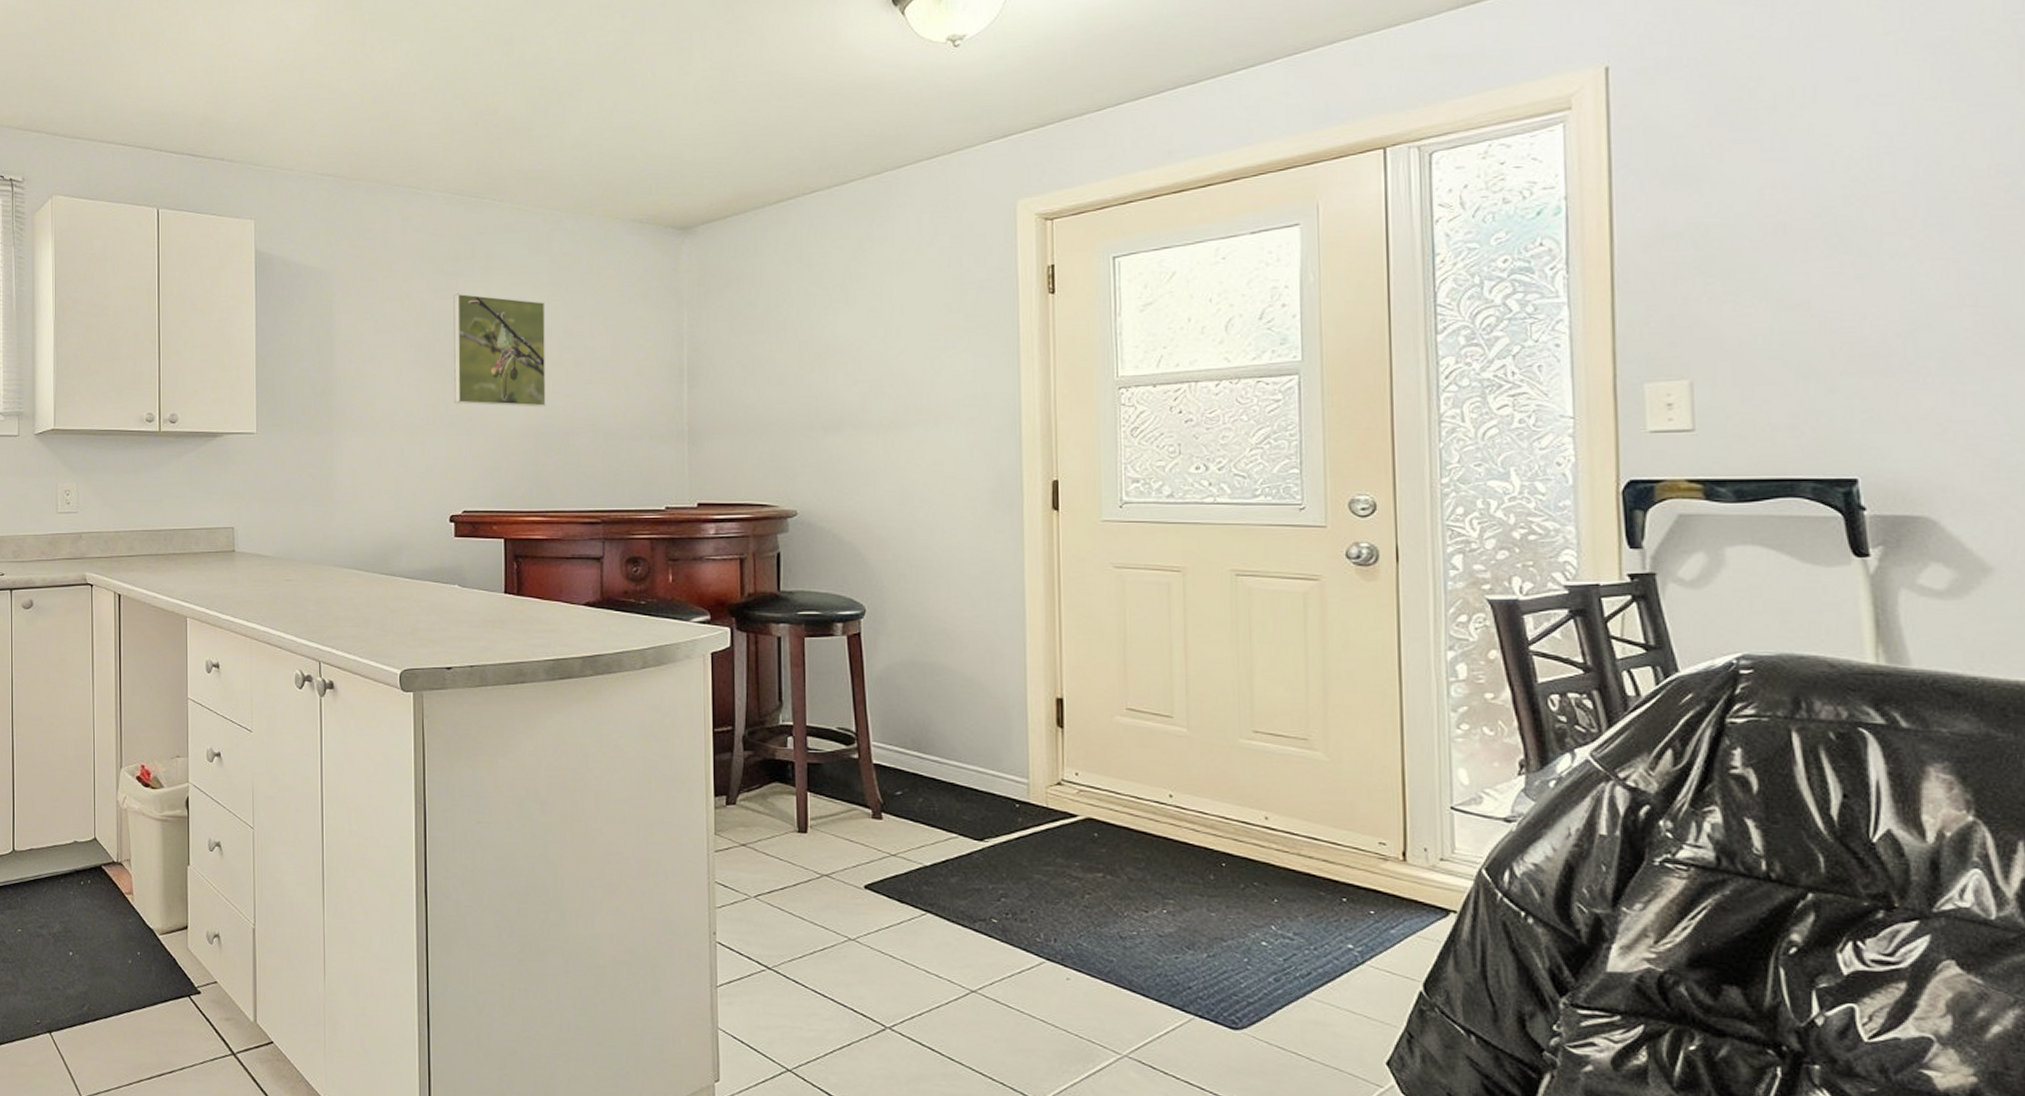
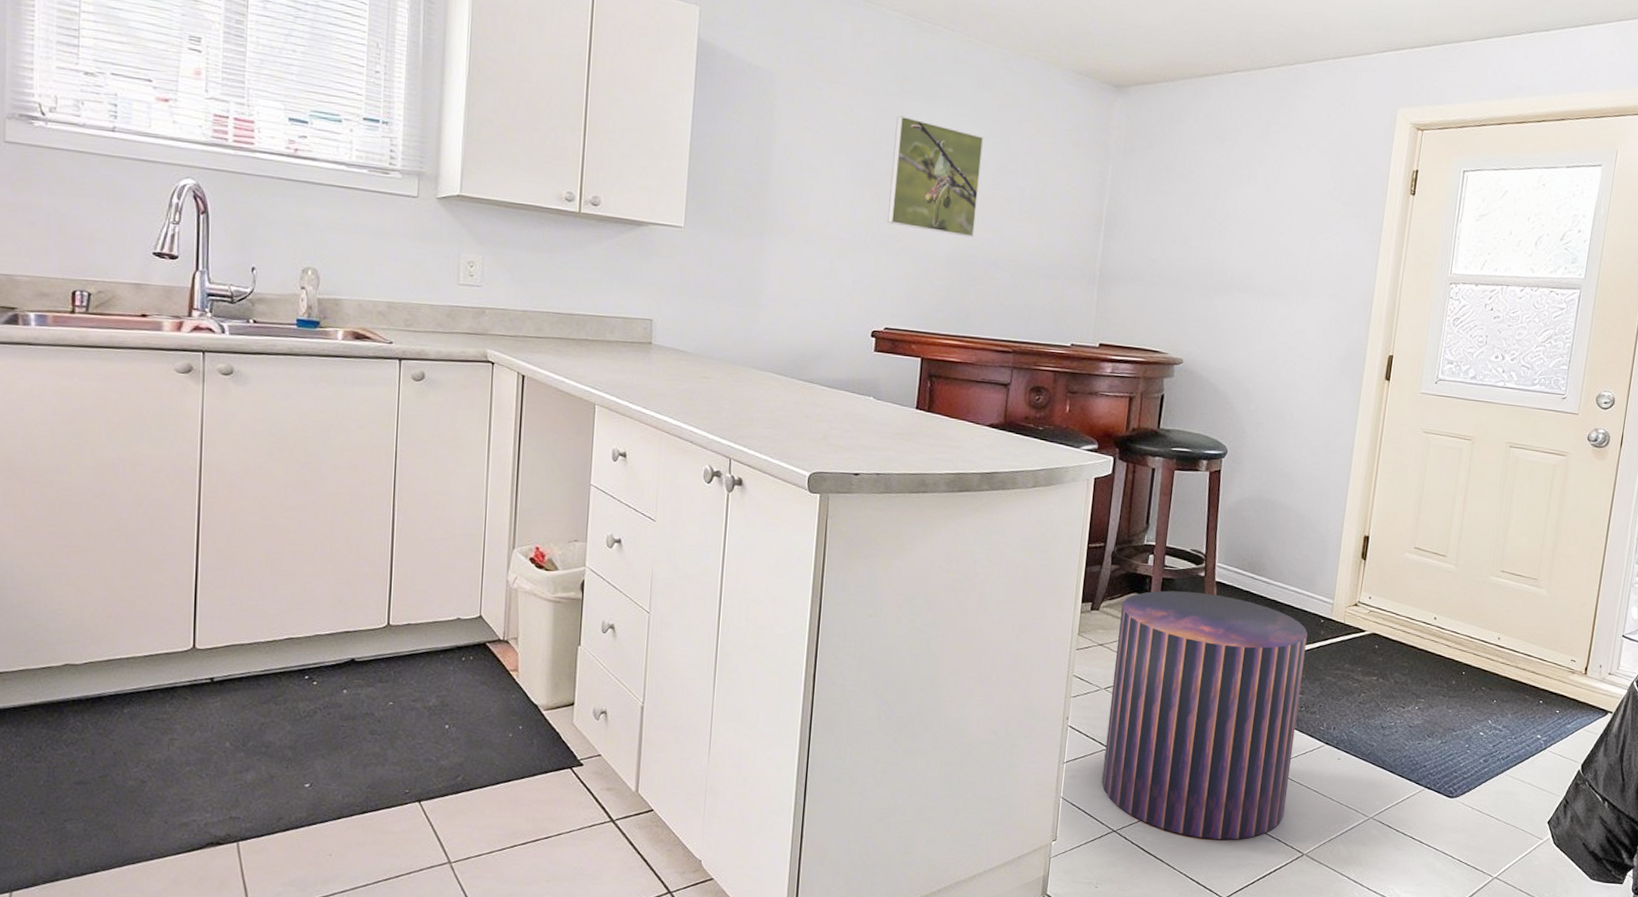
stool: none [762,777,1006,1083] -> present [1101,590,1308,840]

